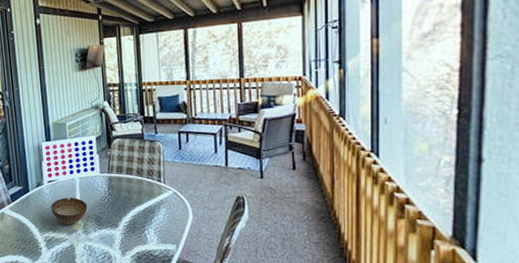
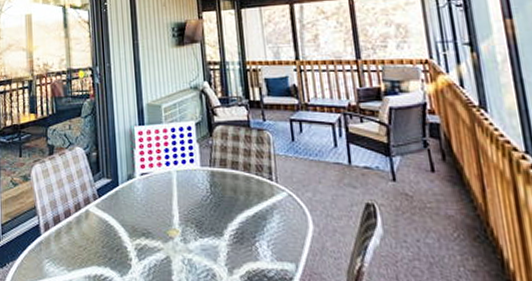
bowl: present [51,197,88,224] -> none [143,194,187,230]

